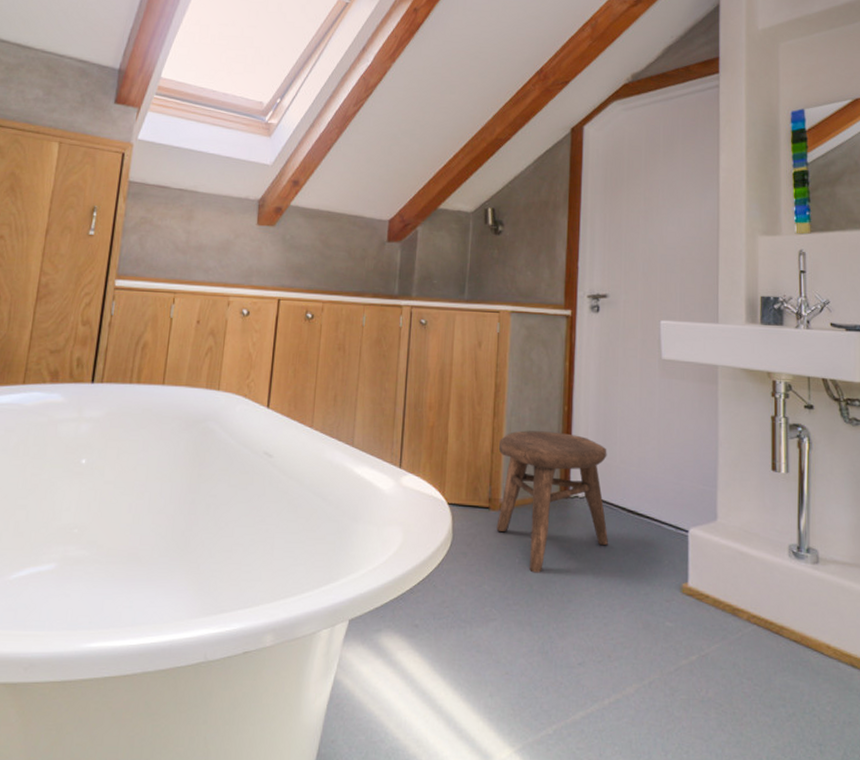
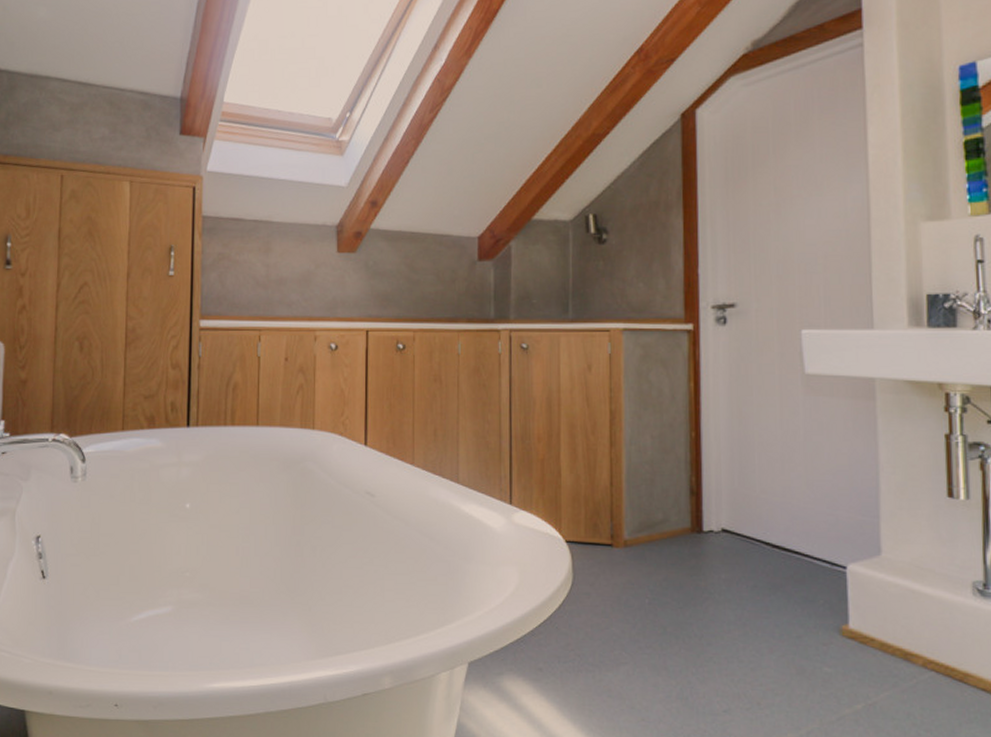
stool: present [496,430,609,573] -> none [619,460,752,614]

